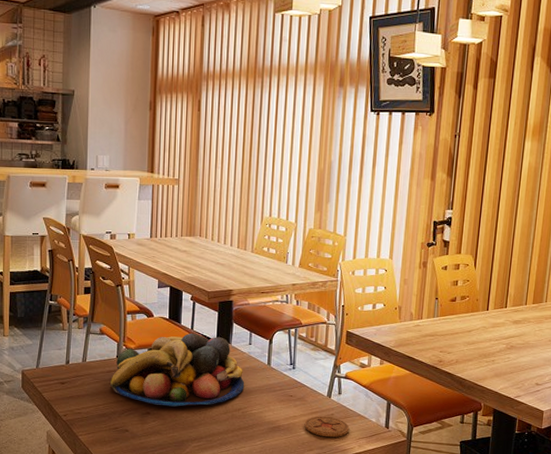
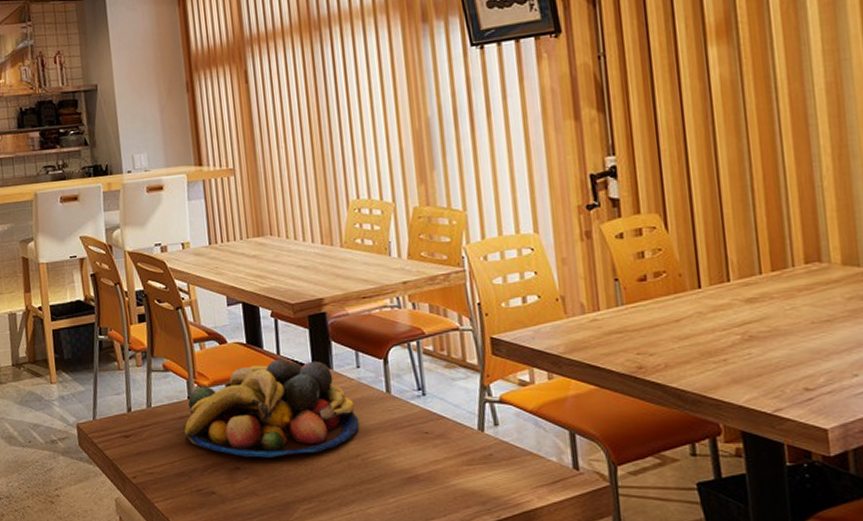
coaster: present [304,416,350,438] -> none [452,458,520,488]

